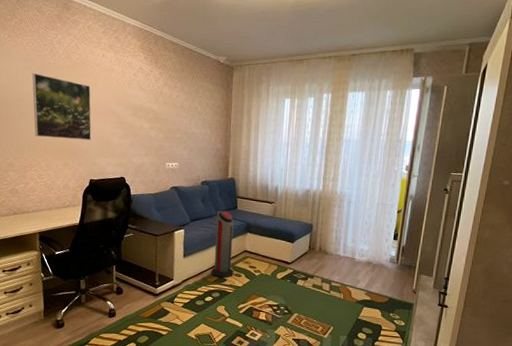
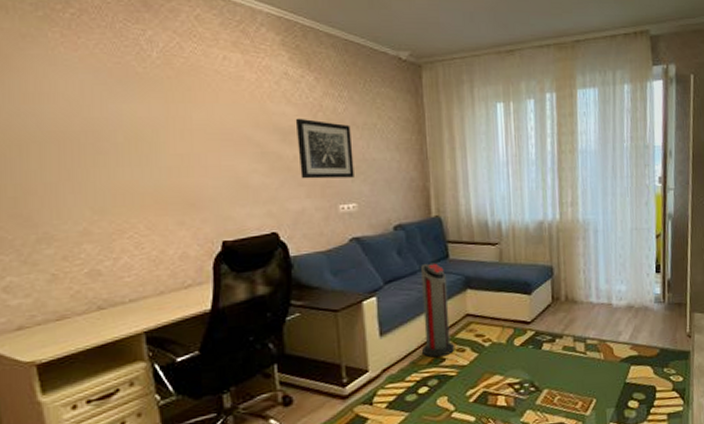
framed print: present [32,73,92,140] -> none [108,90,219,186]
wall art: none [143,100,180,145] -> present [295,118,354,179]

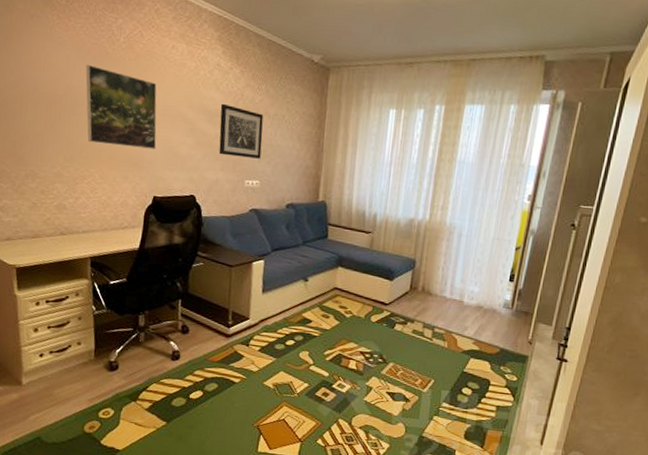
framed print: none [108,90,219,186] -> present [85,65,157,150]
air purifier: present [421,263,455,358] -> none [294,239,324,319]

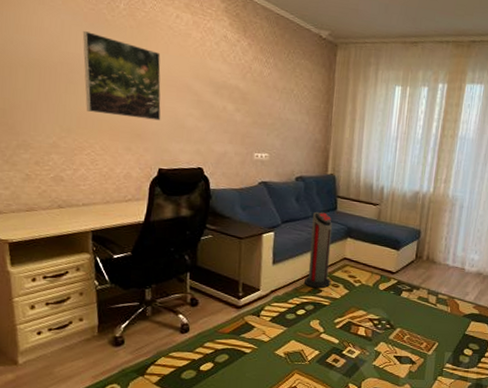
wall art: present [218,103,264,159] -> none [226,75,272,132]
air purifier: none [294,239,324,319] -> present [304,211,333,289]

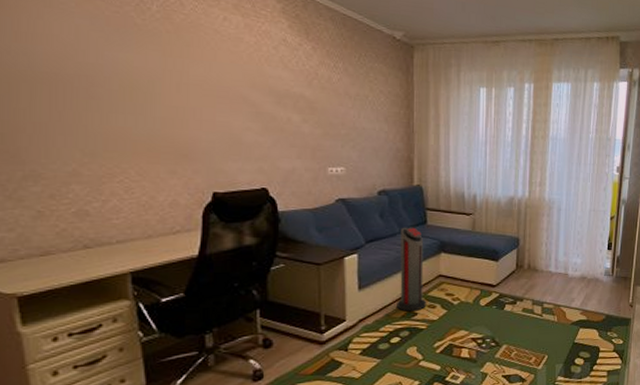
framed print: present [82,31,161,121] -> none [104,37,212,138]

